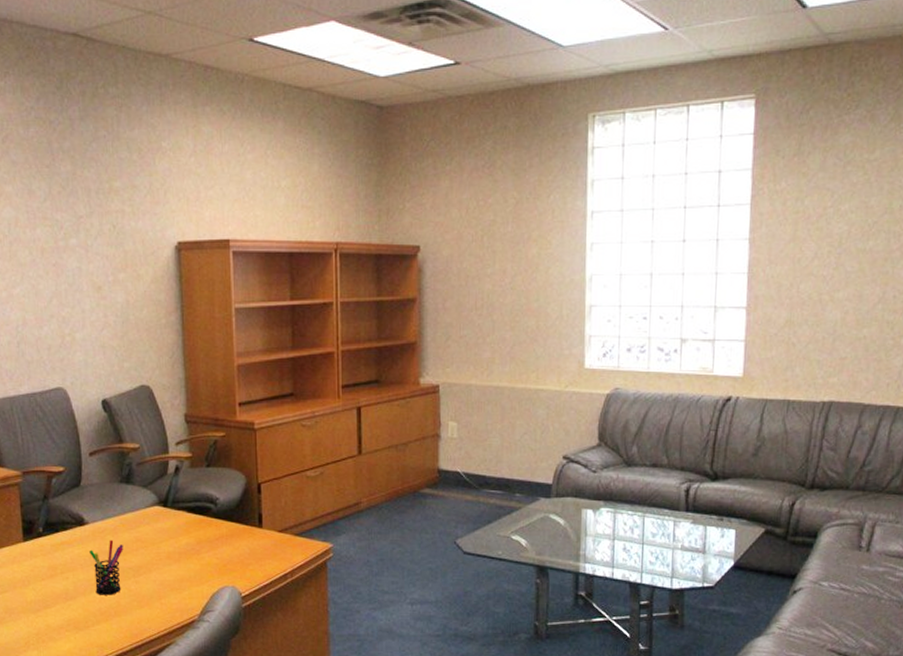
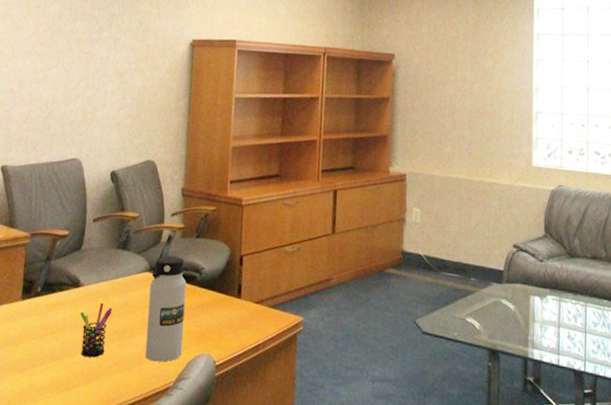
water bottle: none [161,488,205,596] -> present [145,256,187,362]

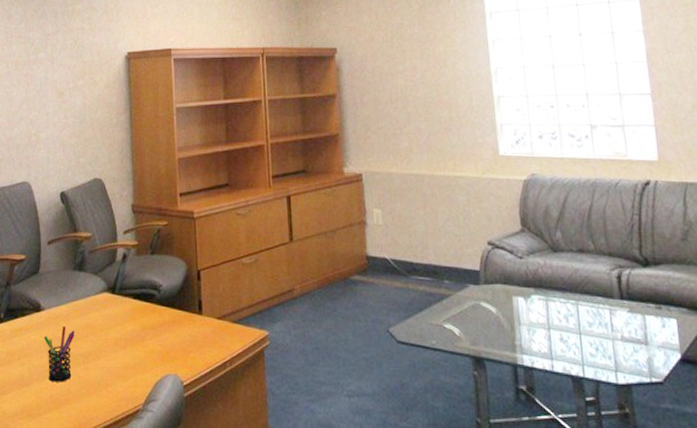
water bottle: present [145,256,187,362] -> none [110,275,149,384]

